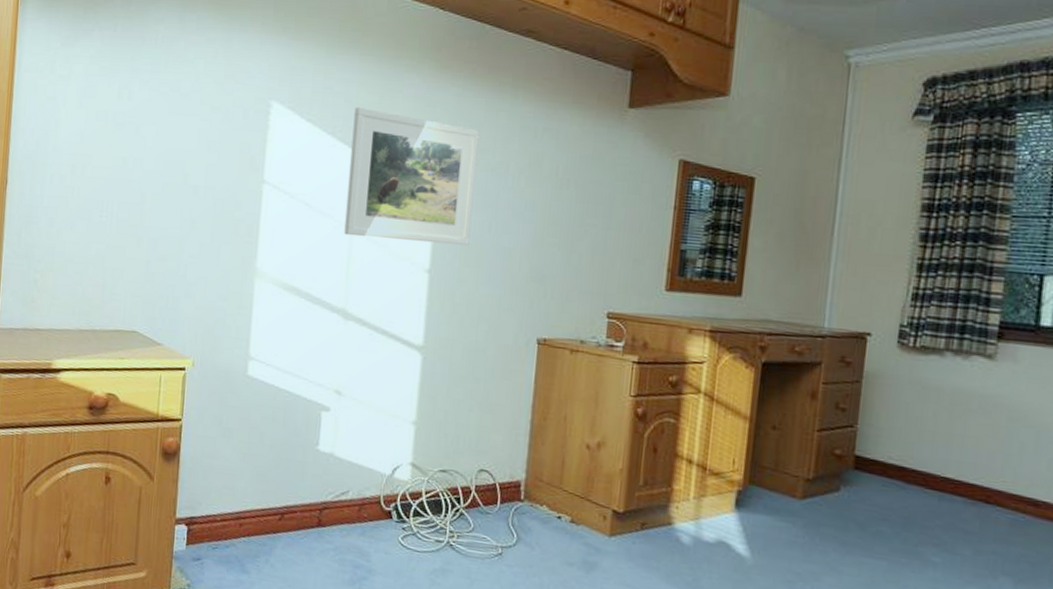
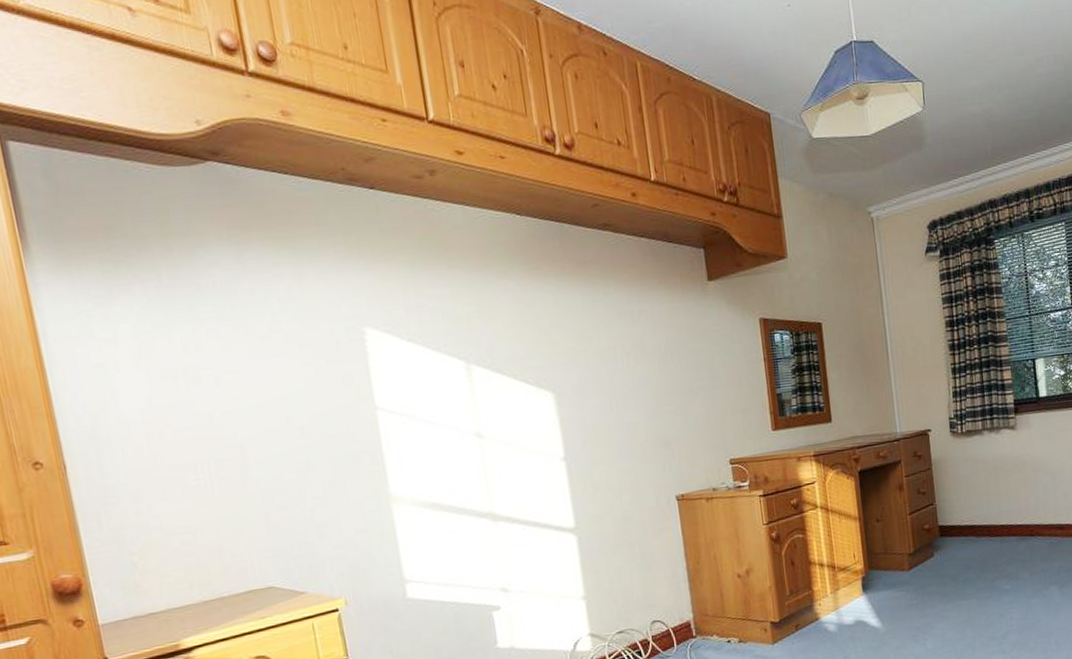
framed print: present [344,106,480,246] -> none [454,318,596,443]

